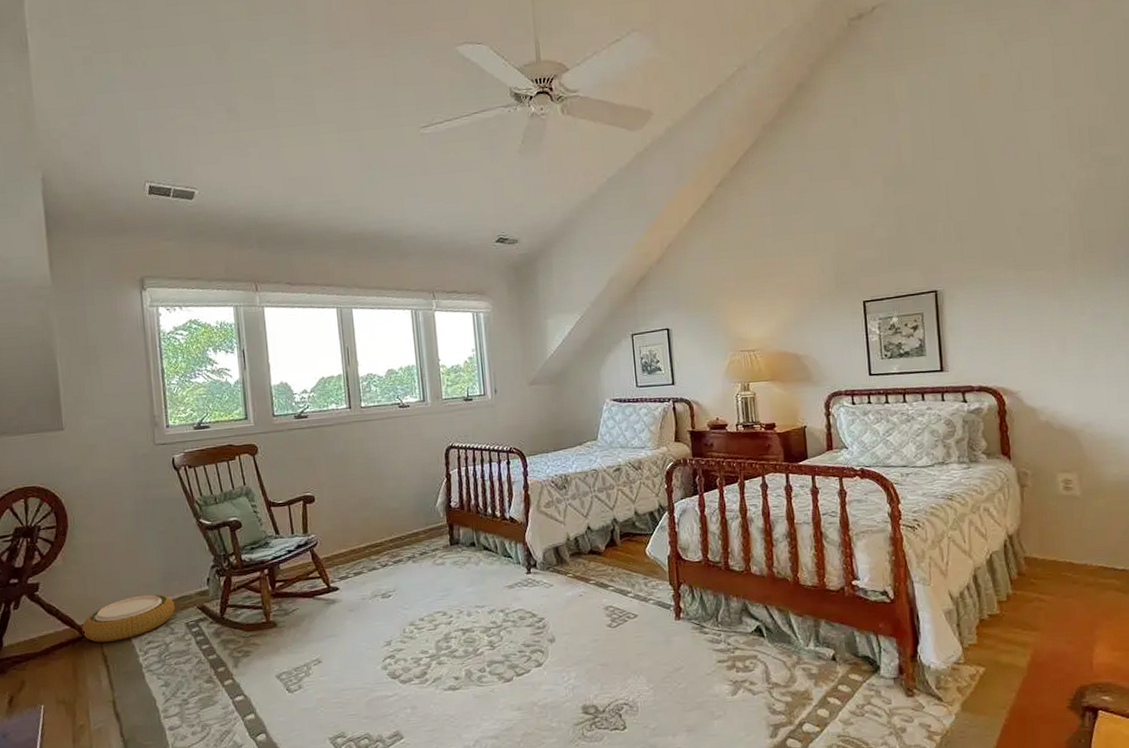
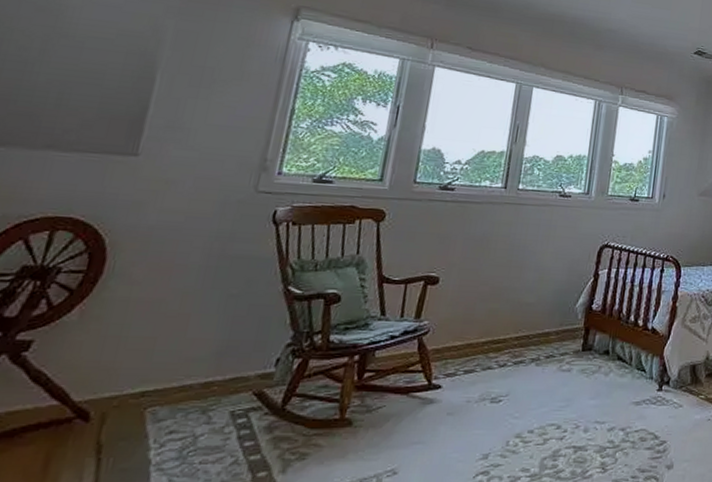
woven basket: present [82,594,175,642] -> none [76,370,223,427]

